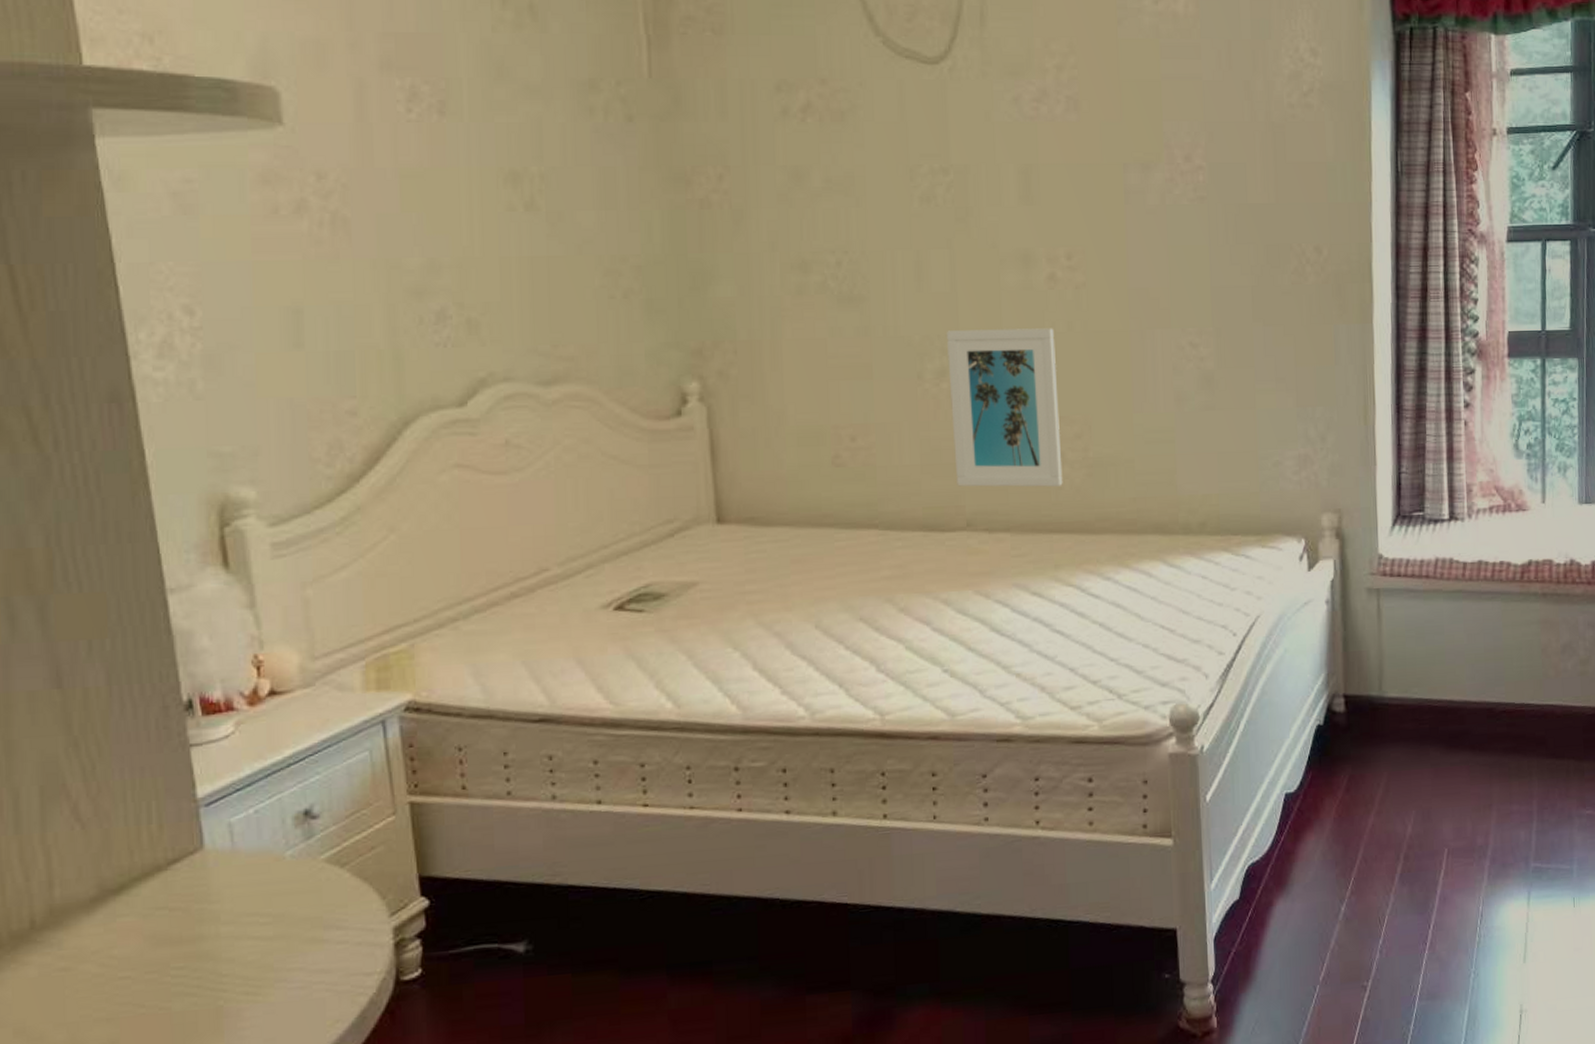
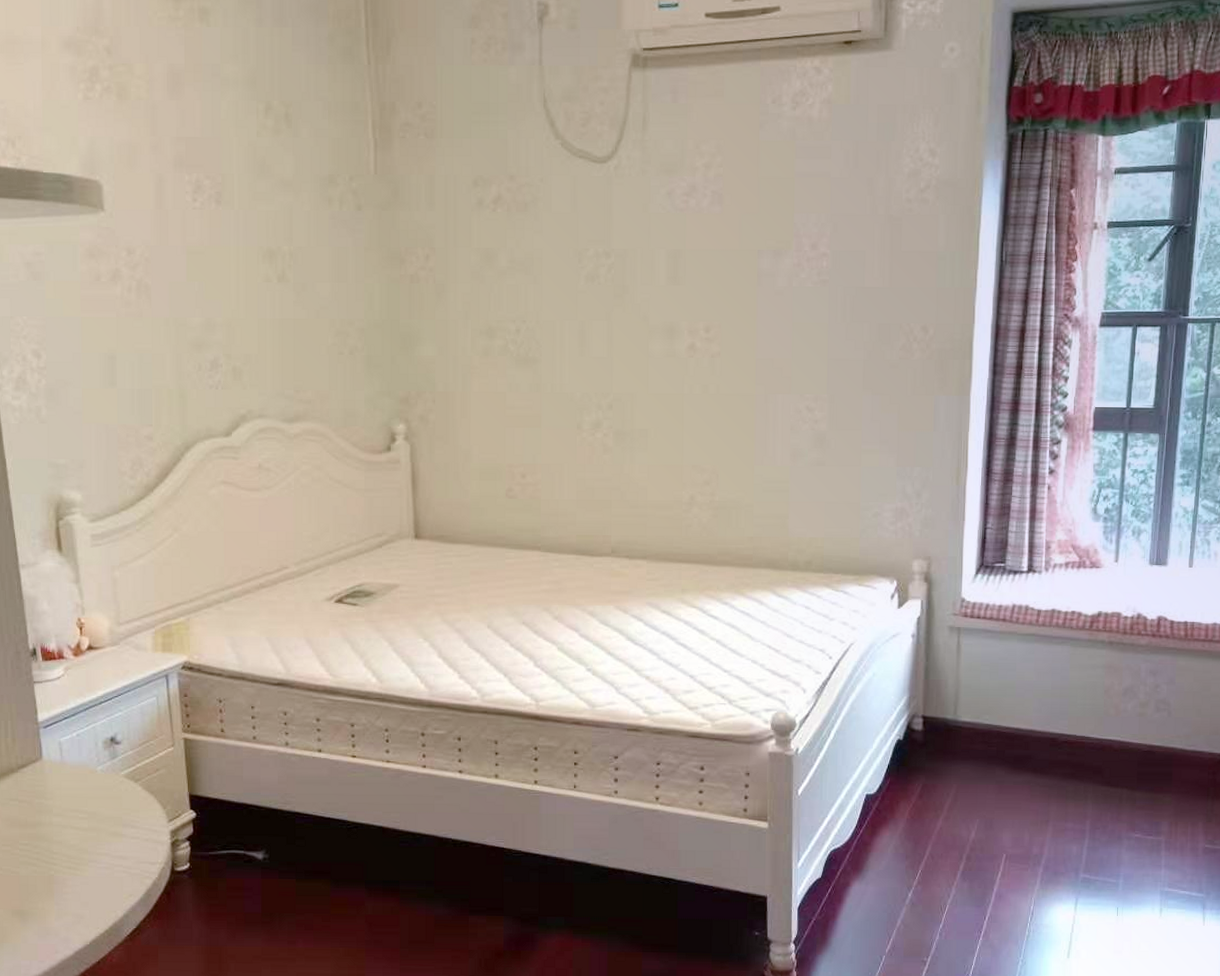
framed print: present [946,328,1063,487] -> none [602,389,693,524]

